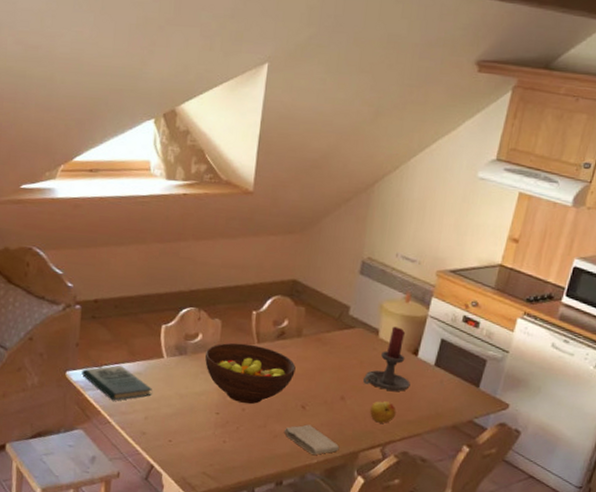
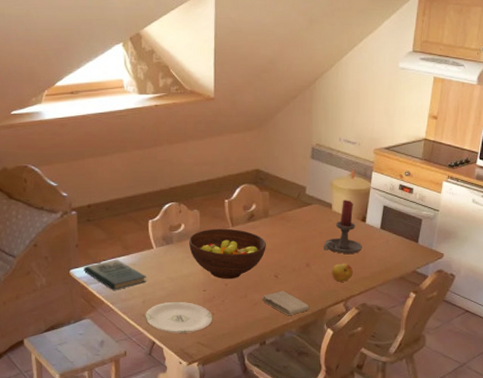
plate: none [145,421,224,461] -> present [145,301,213,333]

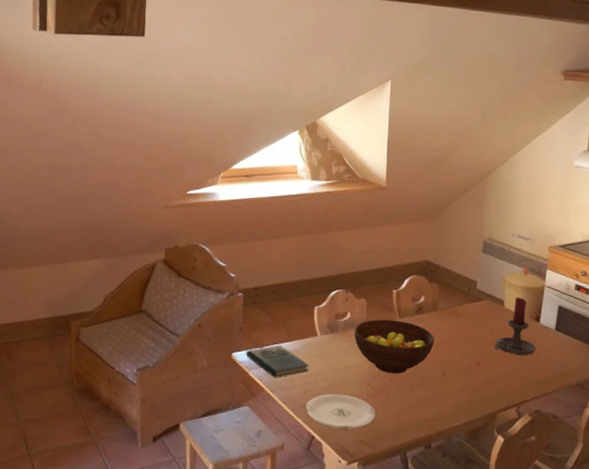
washcloth: present [263,291,310,315] -> none [429,390,479,417]
fruit: present [331,263,353,282] -> none [502,365,526,385]

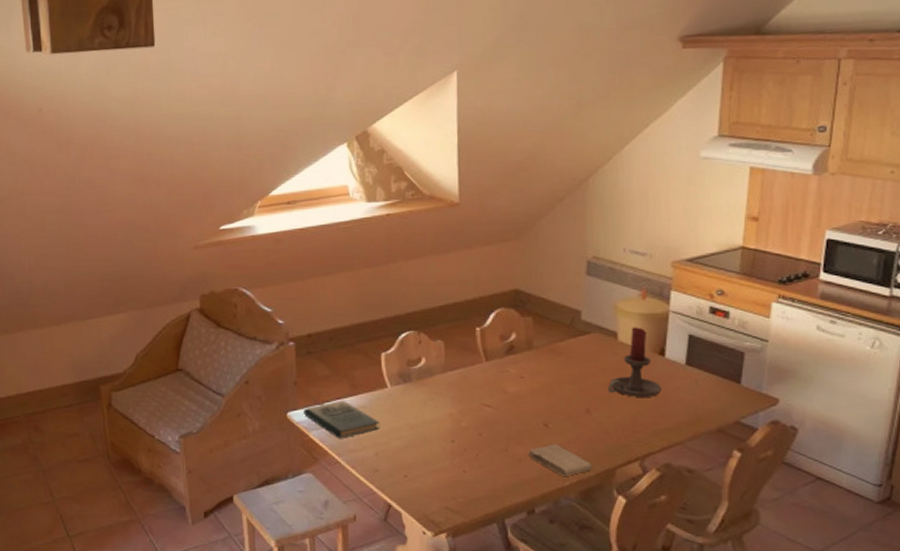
plate: present [305,393,376,429] -> none [378,454,465,495]
fruit bowl: present [354,319,434,374] -> none [431,363,531,428]
washcloth: none [429,390,479,417] -> present [529,444,593,476]

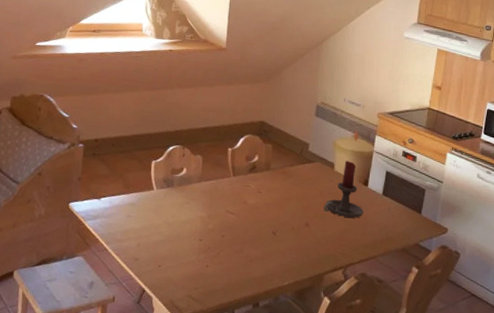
book: present [303,400,380,439] -> none [83,196,144,229]
washcloth: present [529,444,593,476] -> none [259,249,307,277]

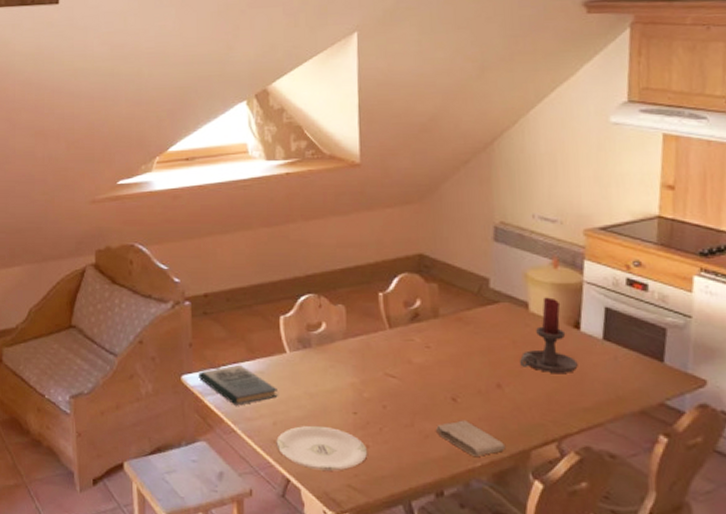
book: none [83,196,144,229] -> present [198,364,278,406]
plate: none [138,248,207,285] -> present [276,425,368,471]
washcloth: none [259,249,307,277] -> present [436,420,506,456]

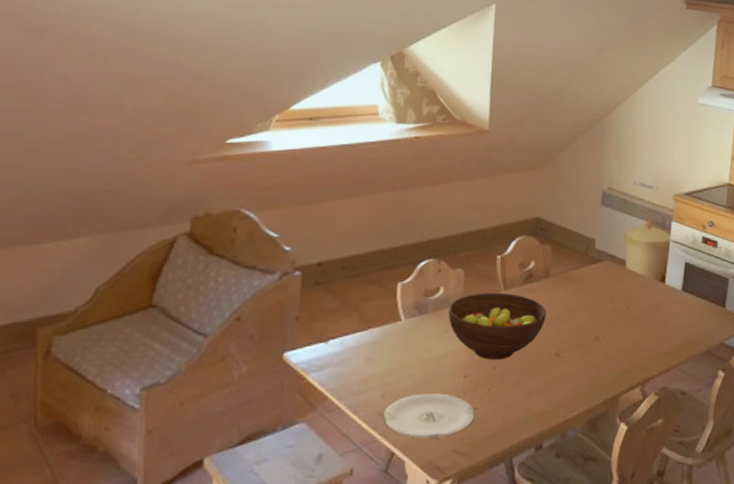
book: present [198,364,278,406] -> none [303,336,389,380]
fruit bowl: none [331,330,438,400] -> present [447,292,546,361]
washcloth: present [436,420,506,456] -> none [540,373,599,407]
candle holder: present [520,297,578,373] -> none [616,255,662,323]

